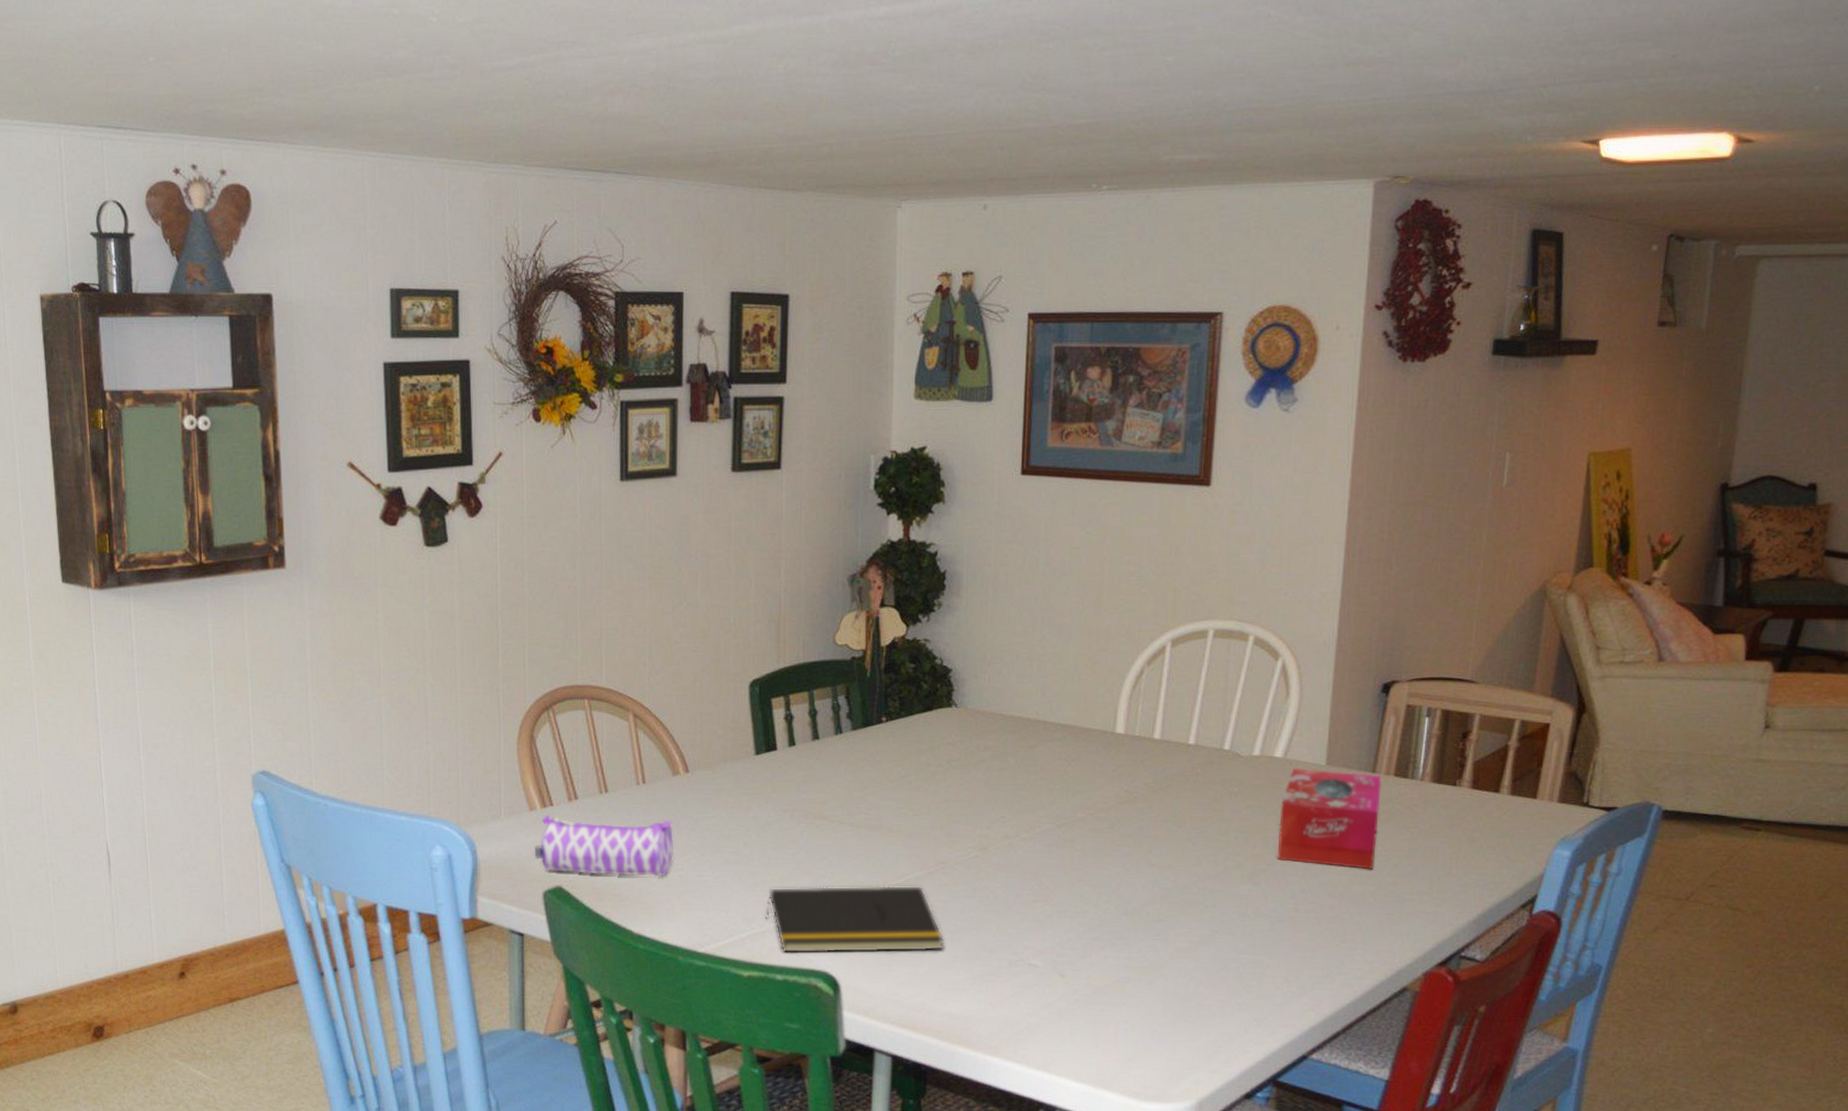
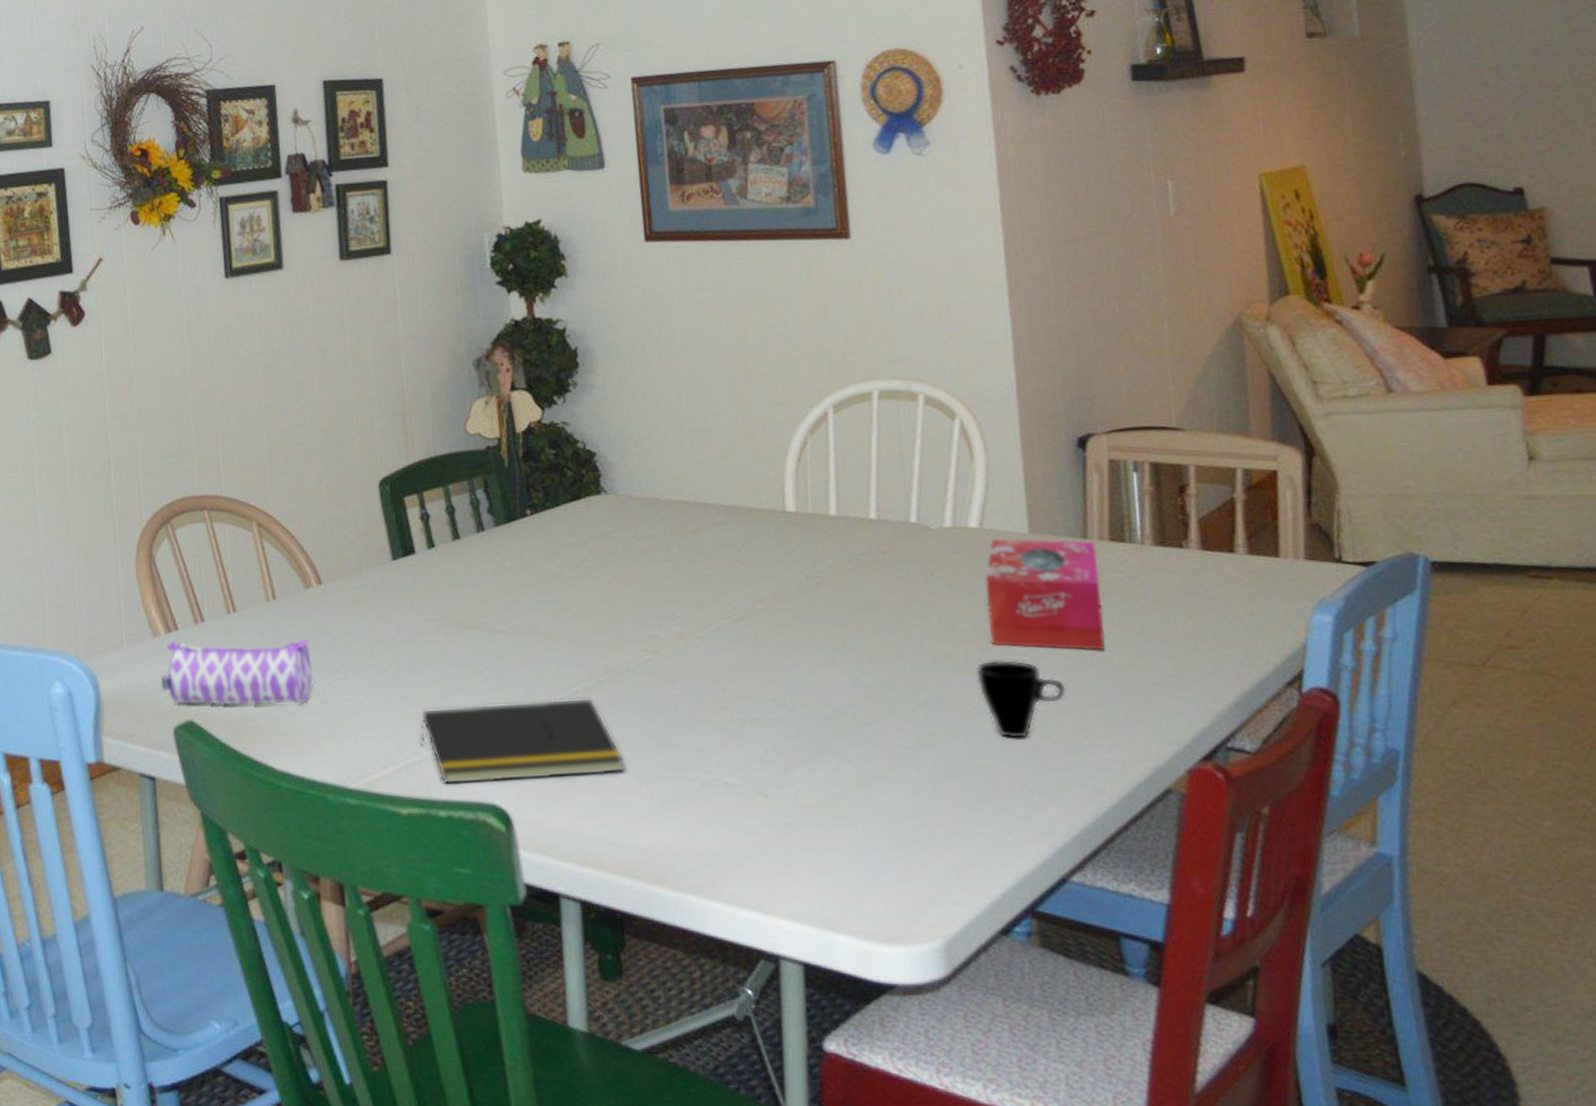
cup: none [1260,872,1335,940] -> present [976,659,1067,740]

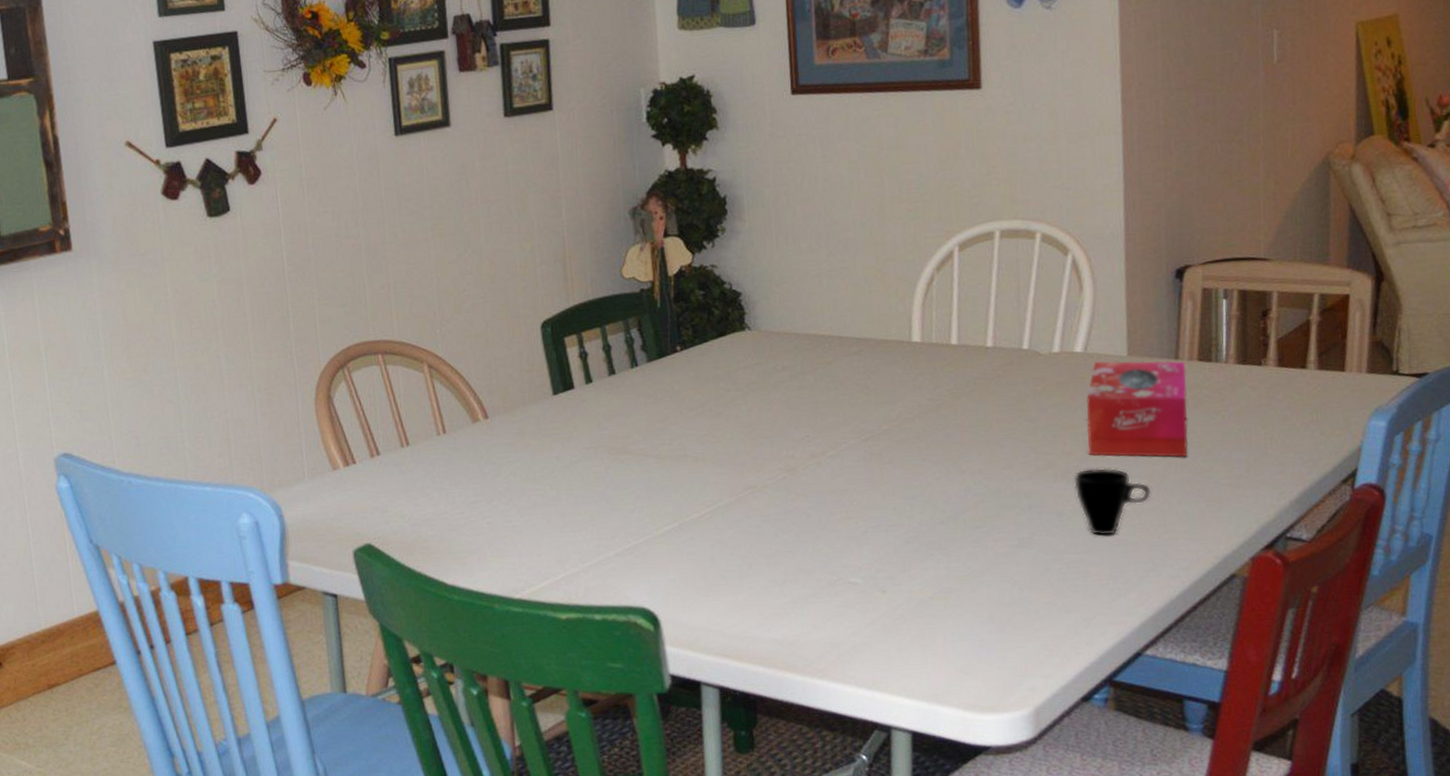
pencil case: present [161,639,313,705] -> none [341,468,481,530]
notepad: present [420,697,625,785] -> none [578,512,761,592]

